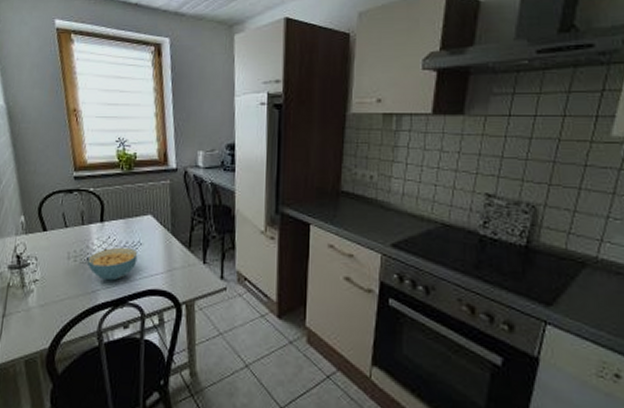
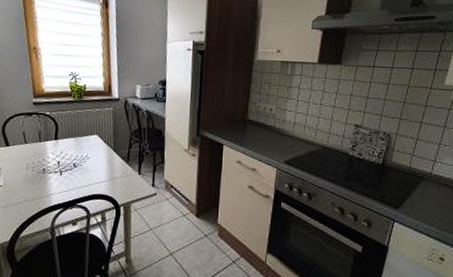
cereal bowl: present [88,247,138,281] -> none [43,160,86,187]

